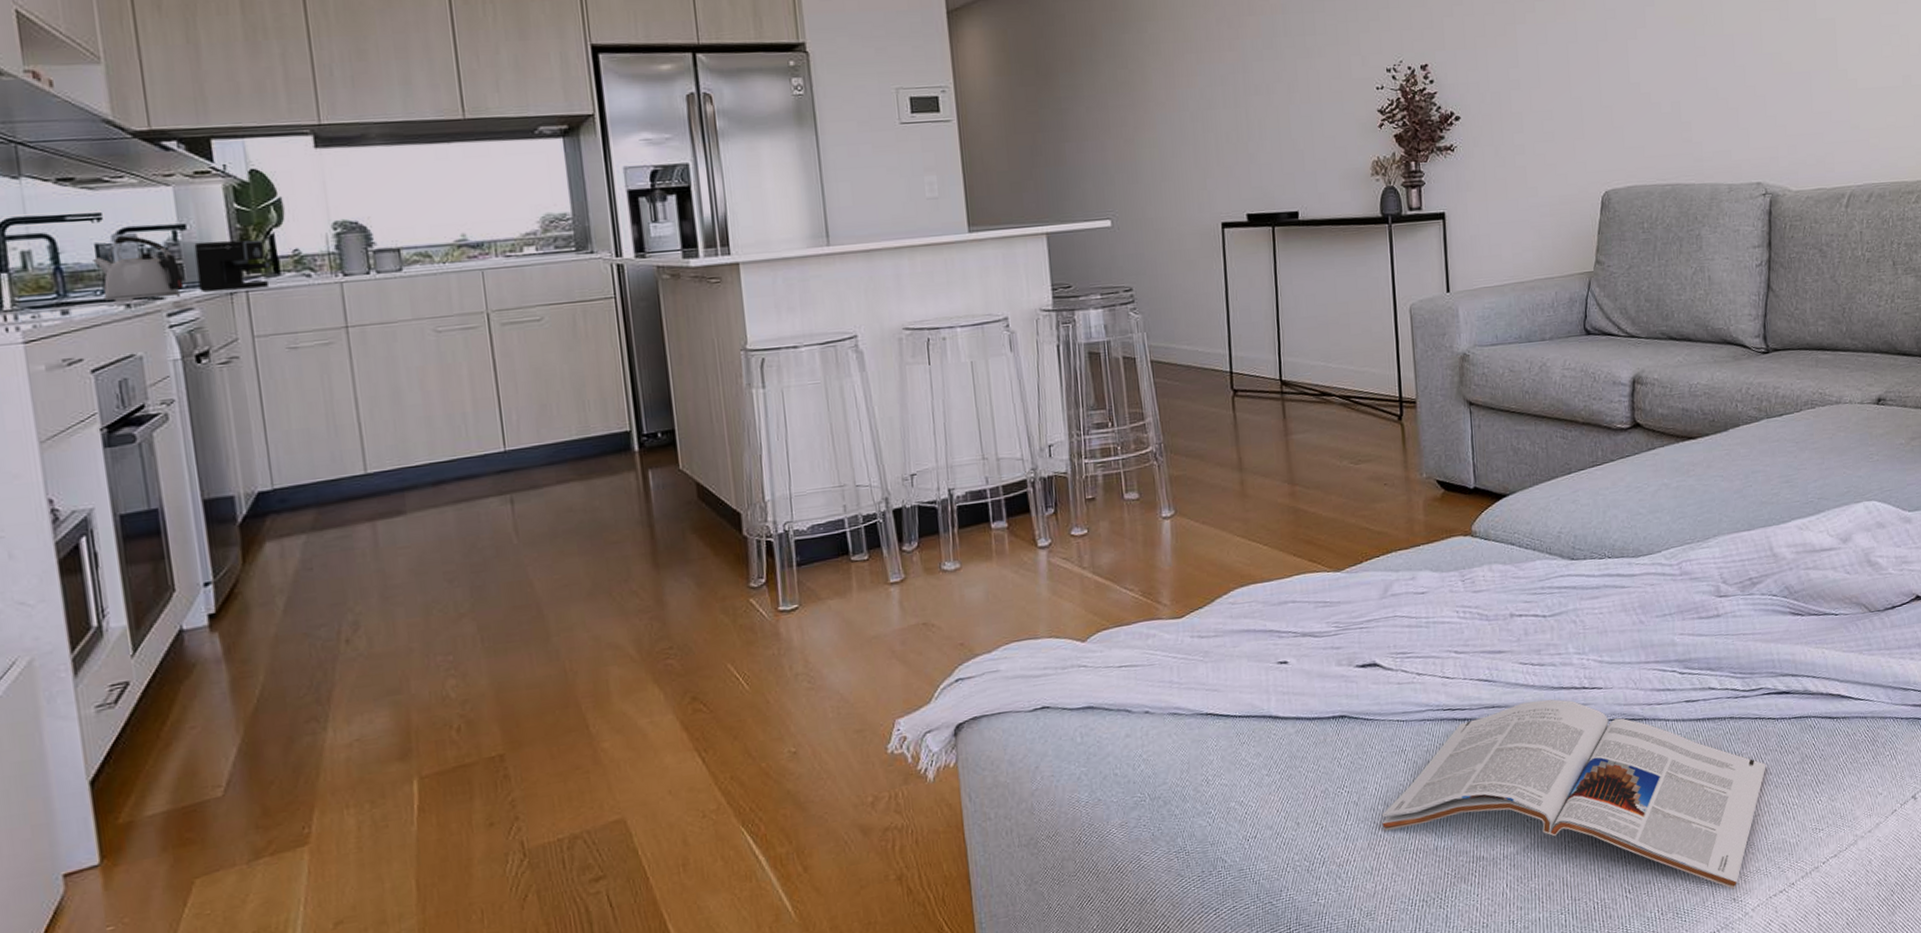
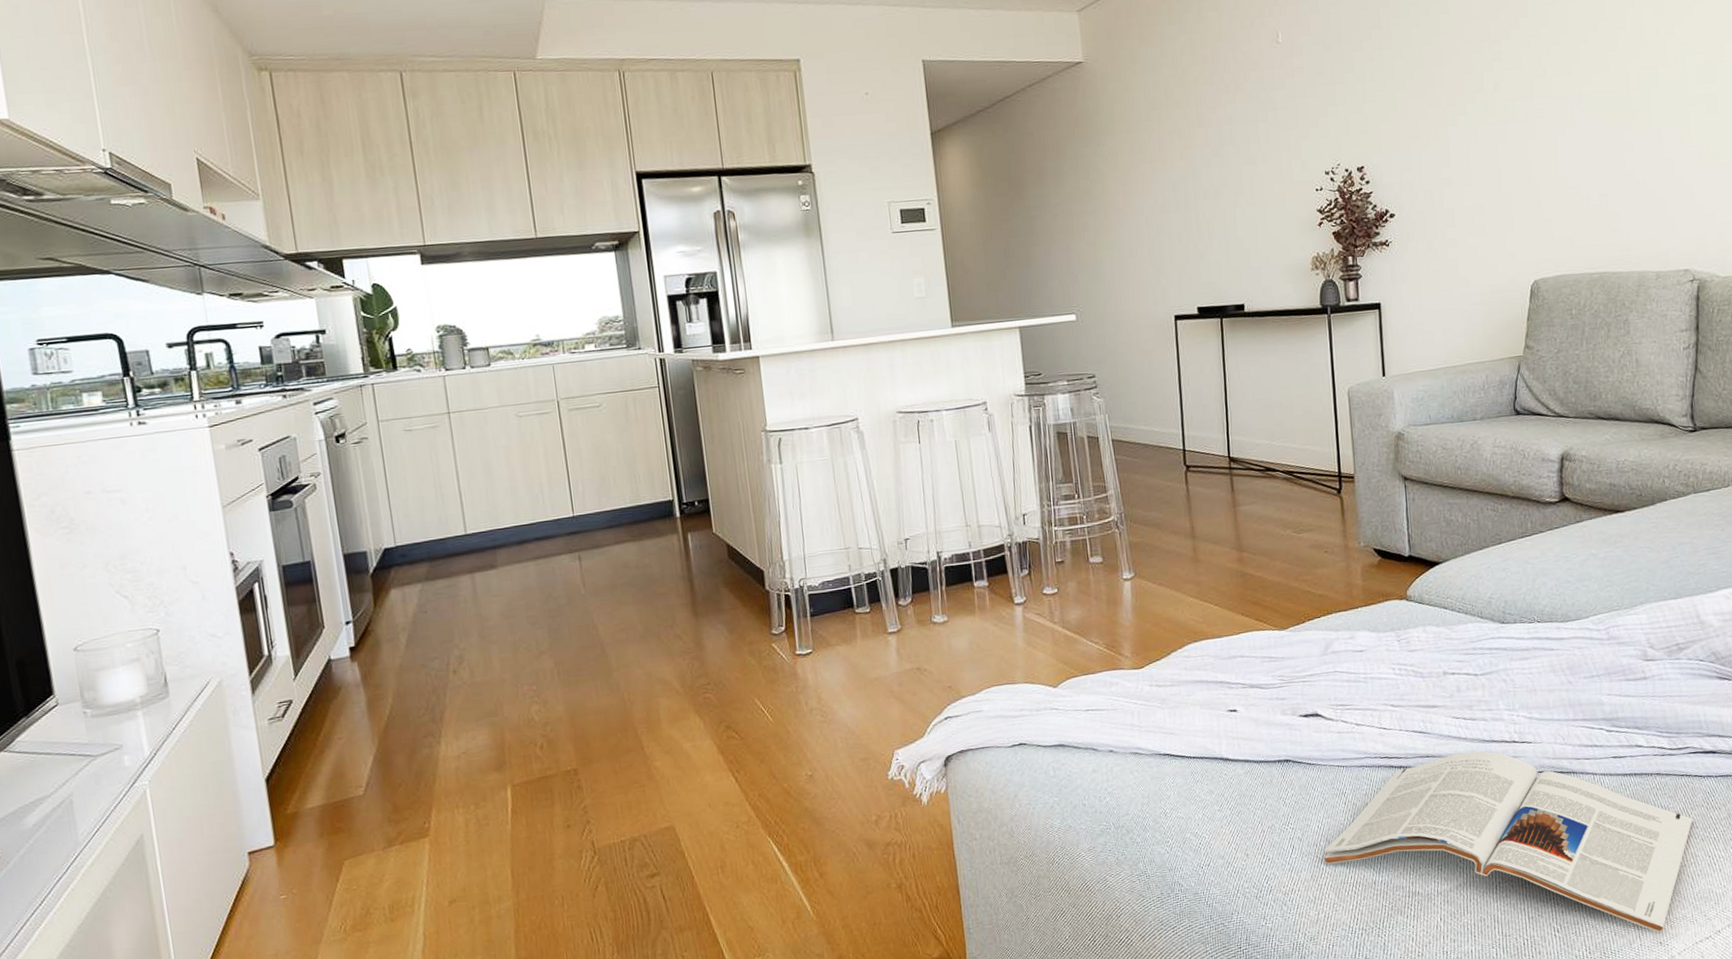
kettle: present [93,235,184,303] -> none [257,339,326,394]
coffee maker: present [194,239,271,293] -> none [332,341,390,385]

